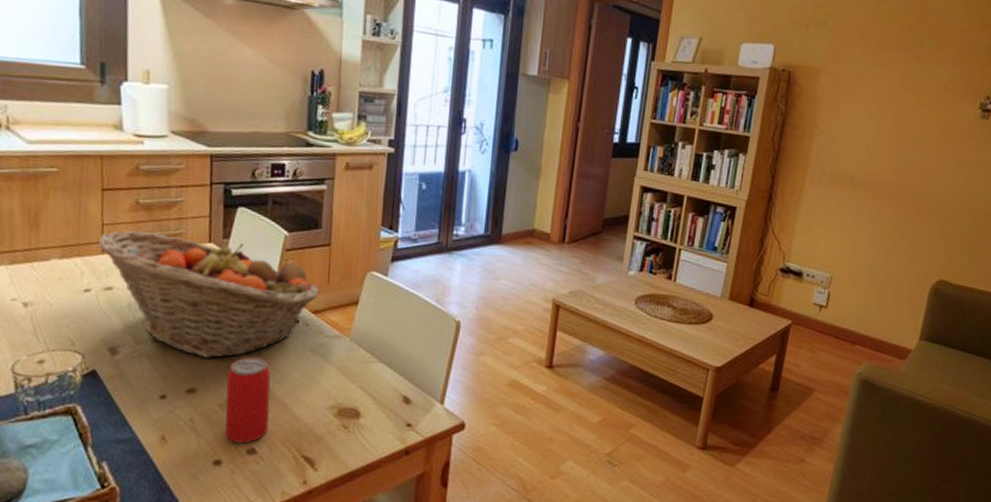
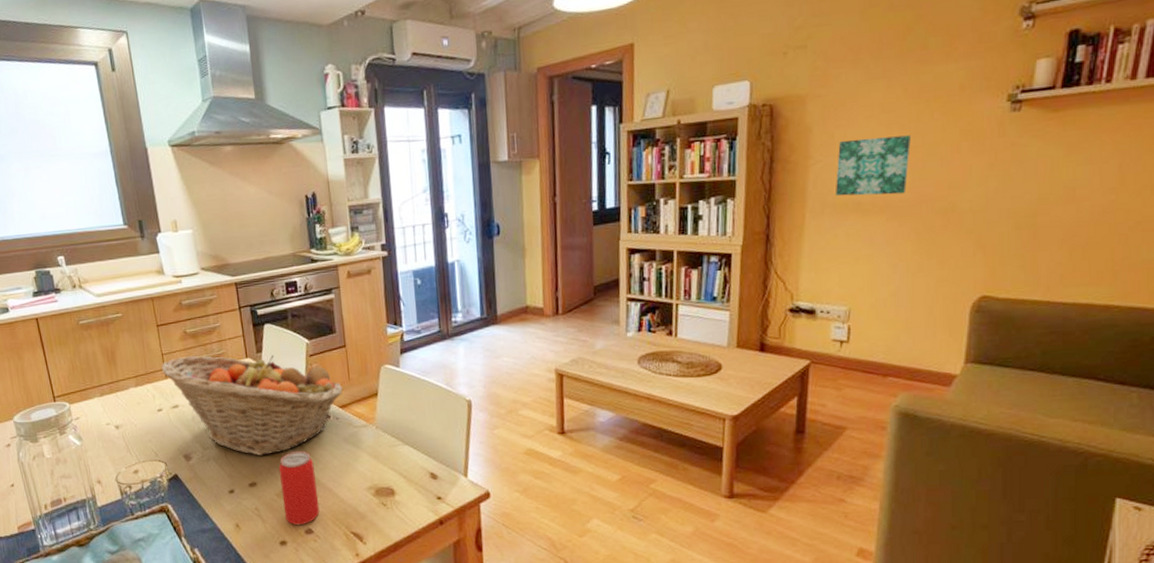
wall art: none [832,117,902,176] -> present [835,135,912,196]

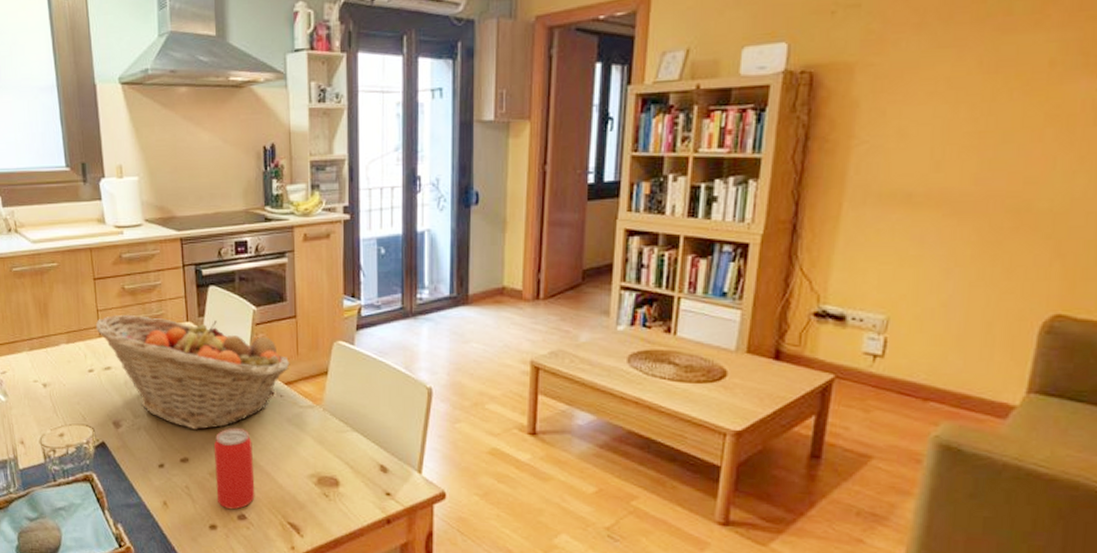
wall art: present [835,135,912,196] -> none [881,117,983,187]

